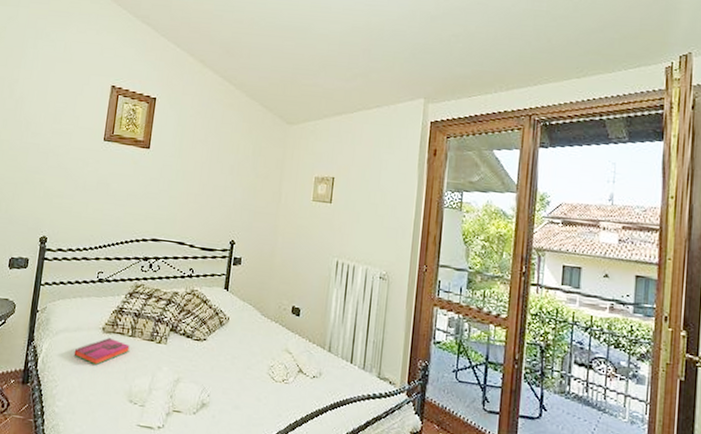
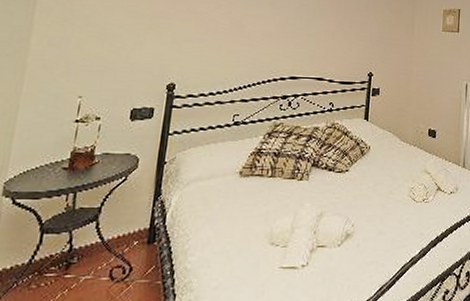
hardback book: present [73,338,130,366] -> none [207,182,270,212]

